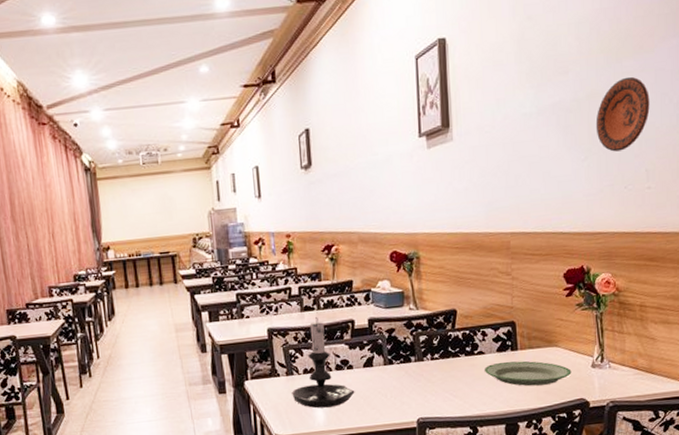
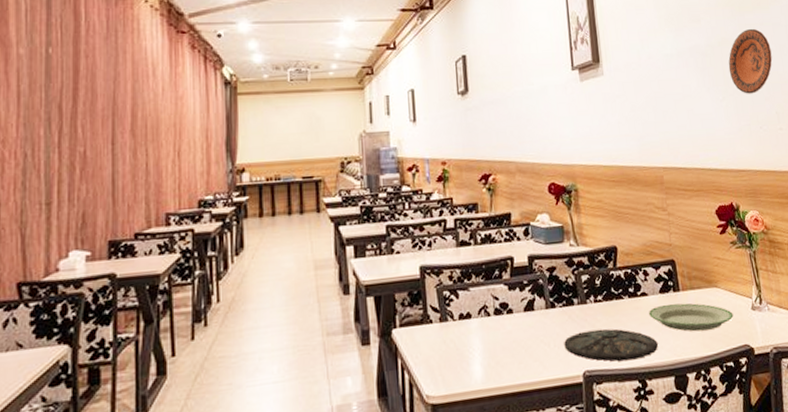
candle holder: present [291,316,355,409] -> none [445,252,516,362]
plate: none [400,382,491,411] -> present [564,328,658,362]

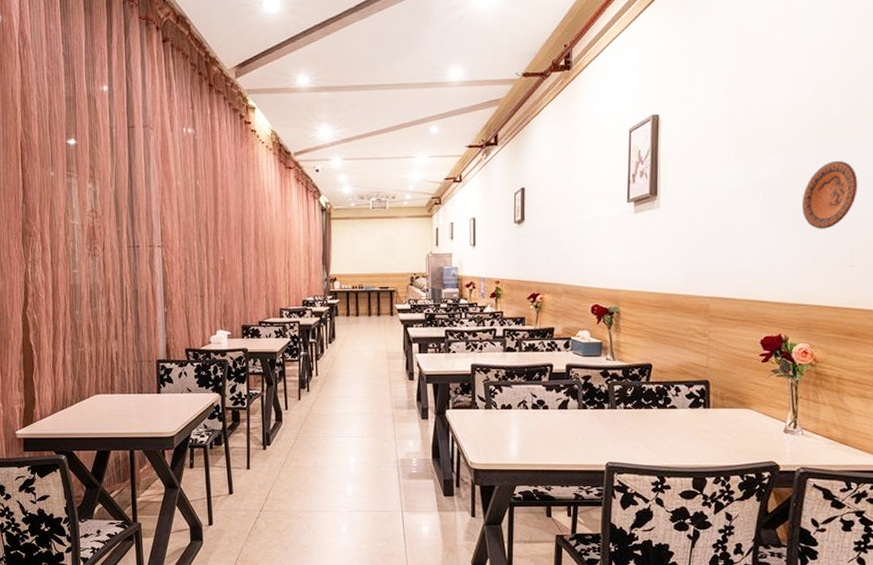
plate: present [564,328,658,362] -> none [591,431,681,459]
plate: present [648,303,734,332] -> none [675,419,763,444]

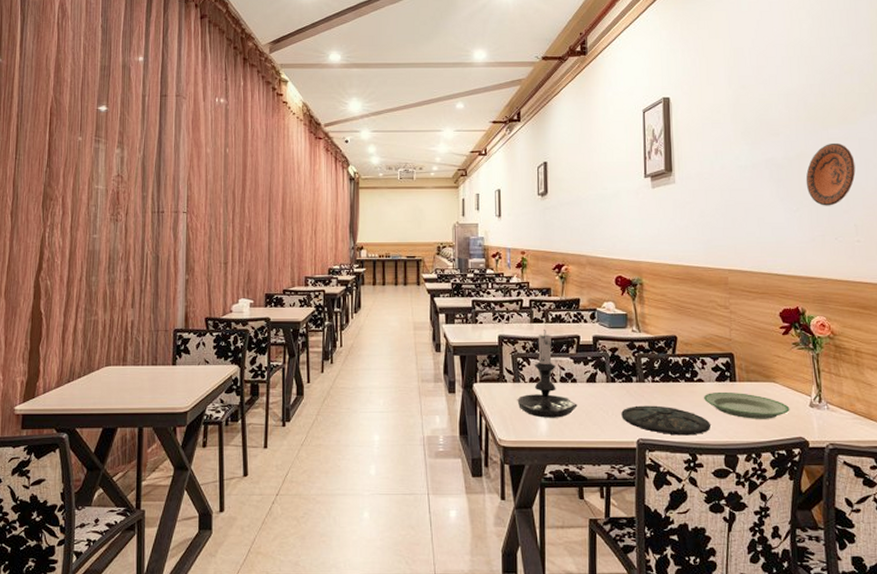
candle holder: none [489,357,548,443] -> present [517,328,578,418]
plate: none [591,431,681,459] -> present [621,405,710,436]
plate: none [675,419,763,444] -> present [703,393,790,419]

